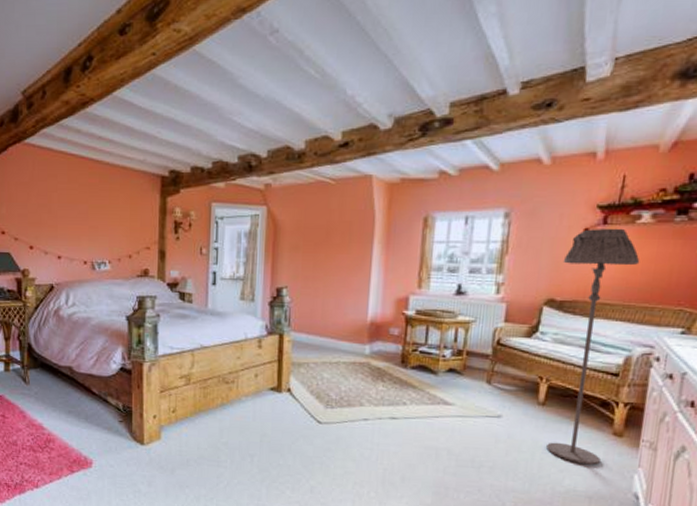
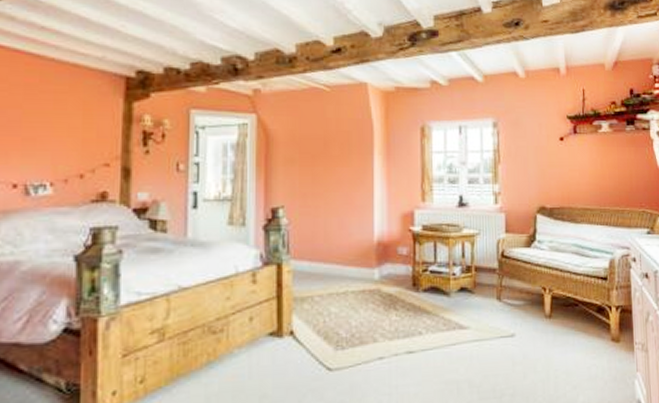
floor lamp: present [546,228,640,465] -> none [547,137,607,377]

